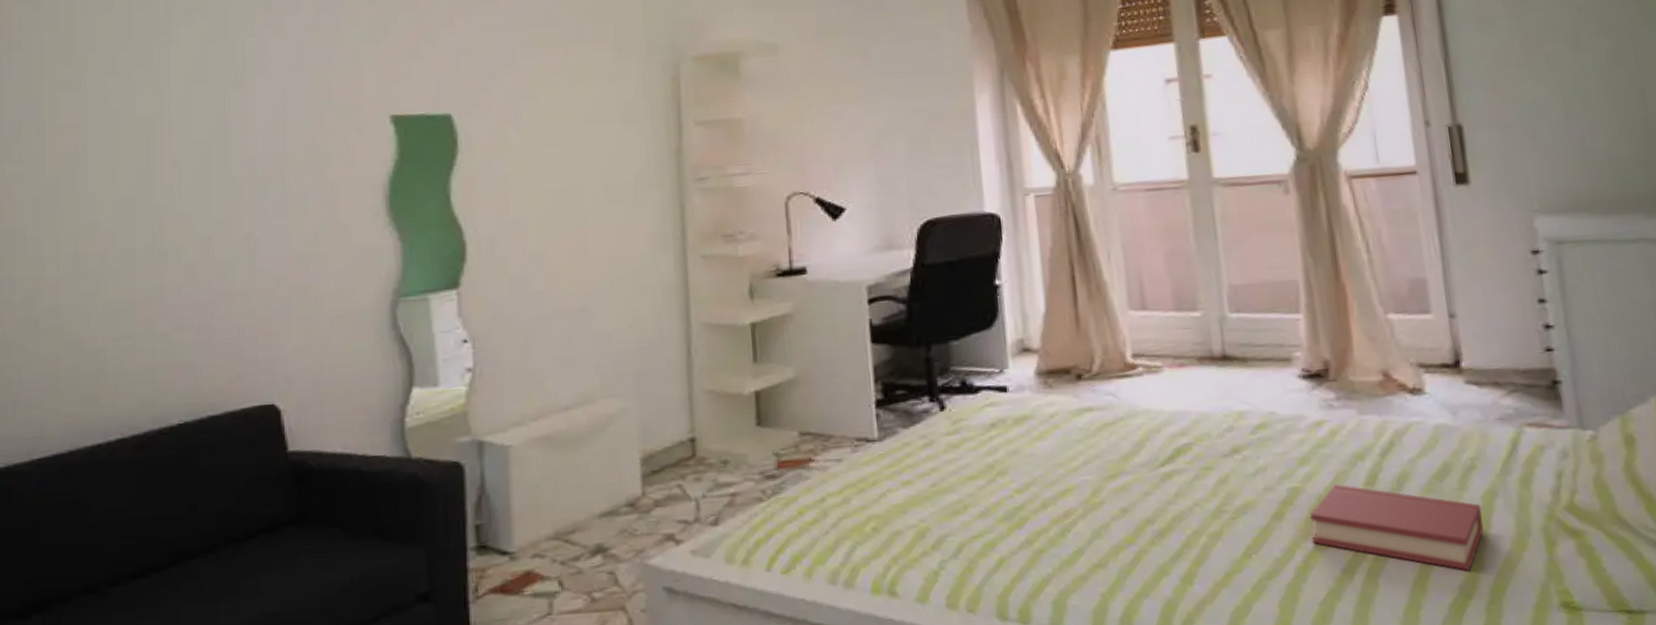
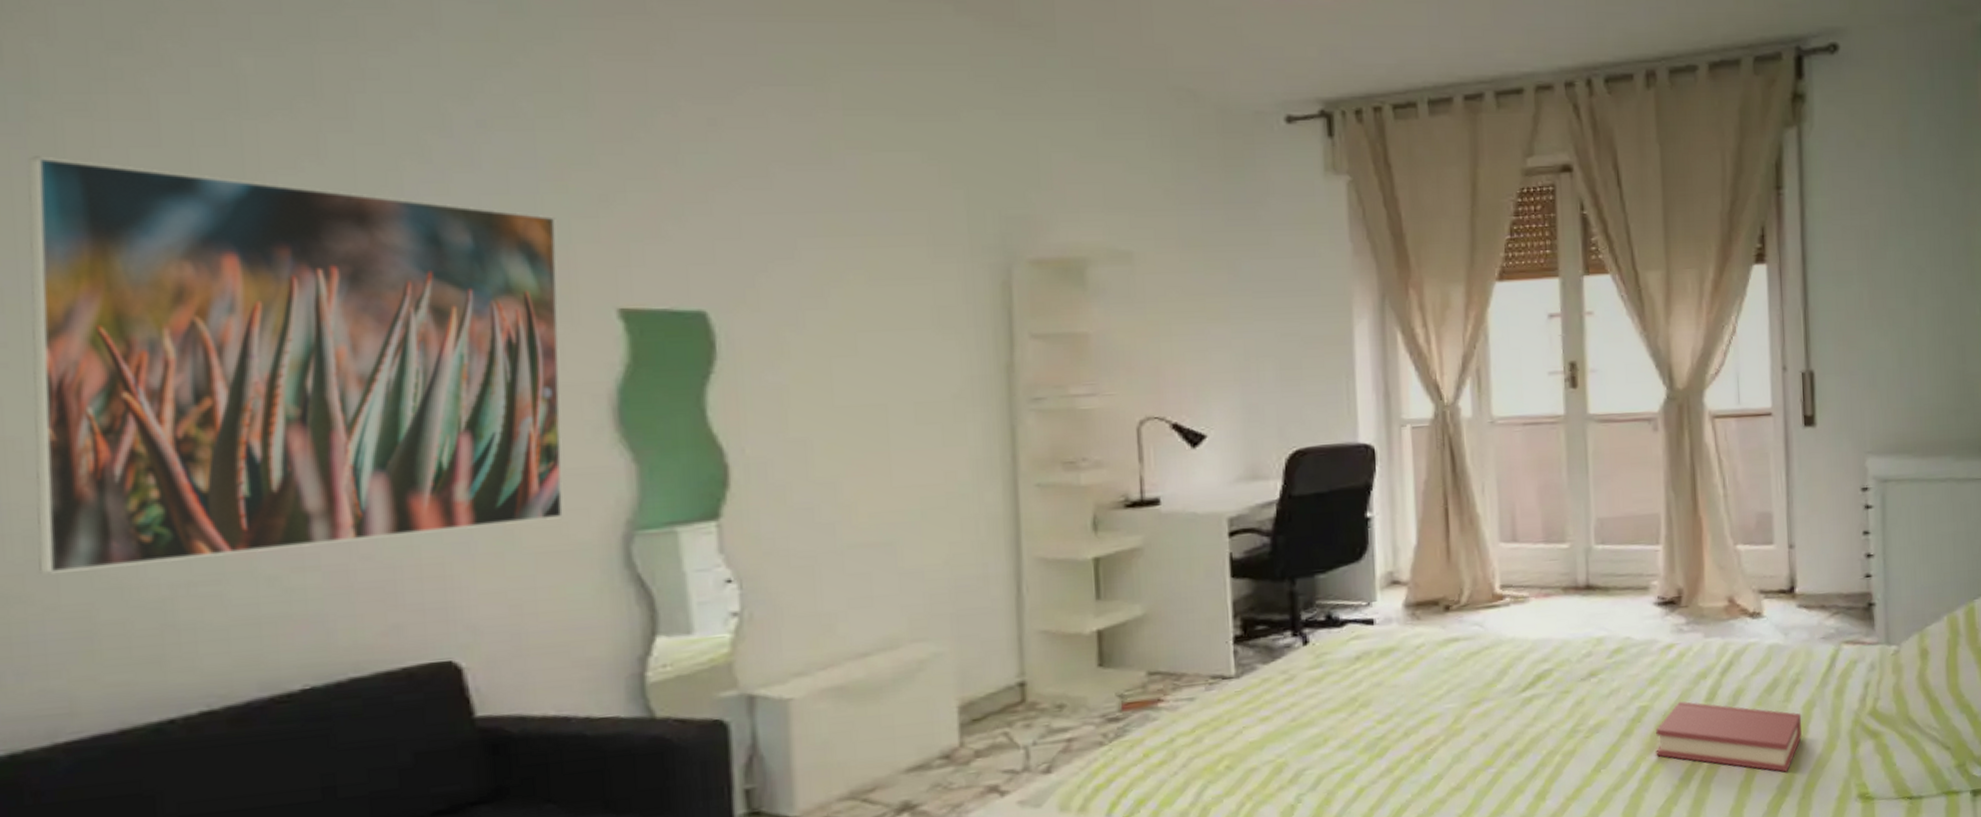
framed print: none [30,25,352,331] -> present [28,156,564,575]

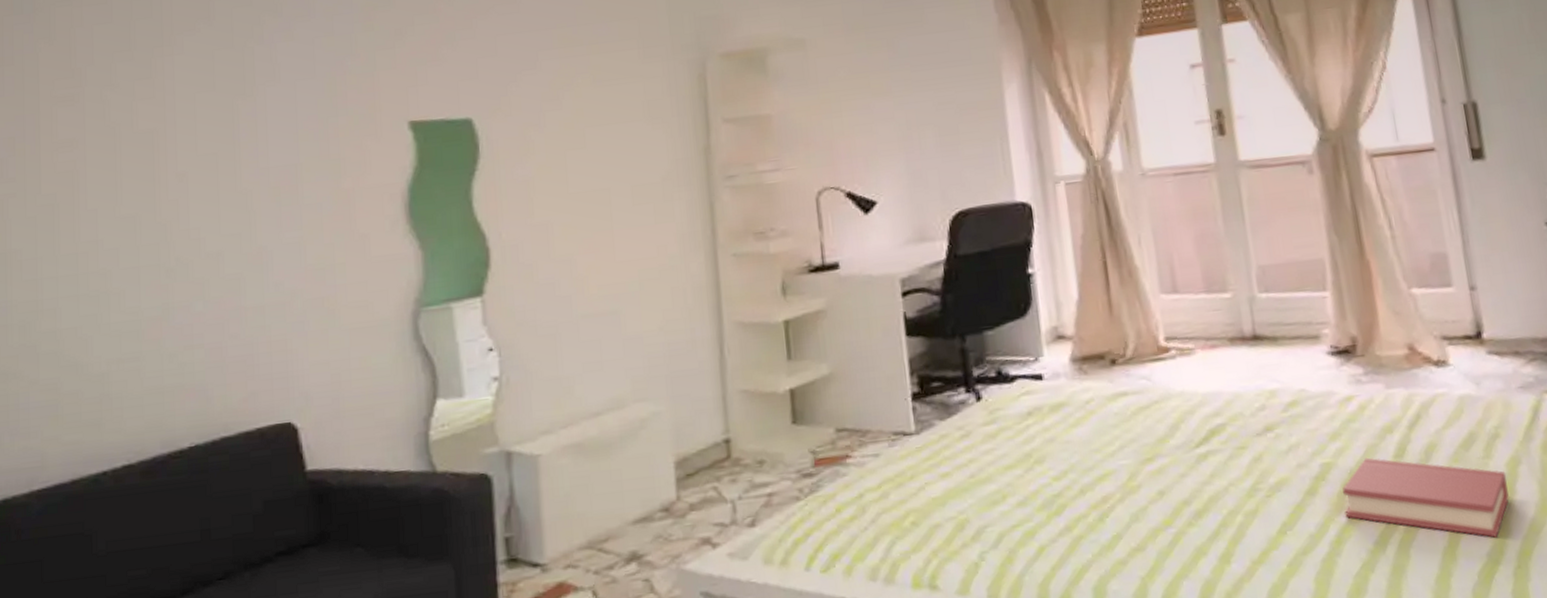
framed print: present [28,156,564,575] -> none [27,37,370,356]

